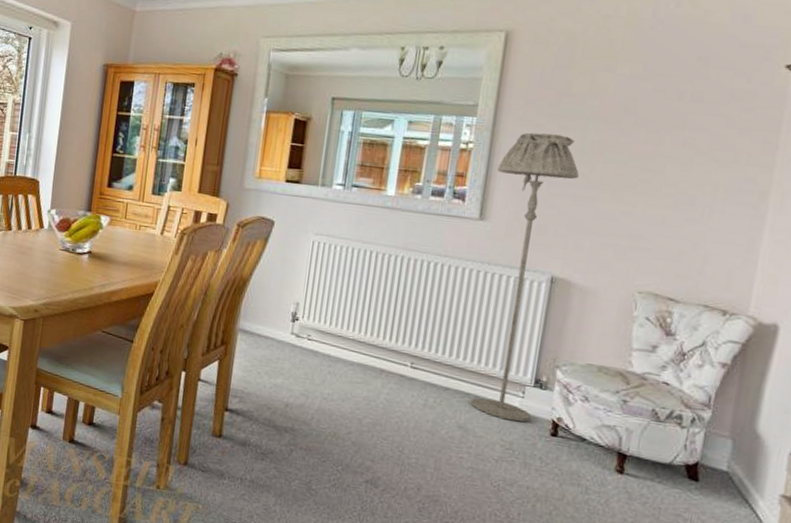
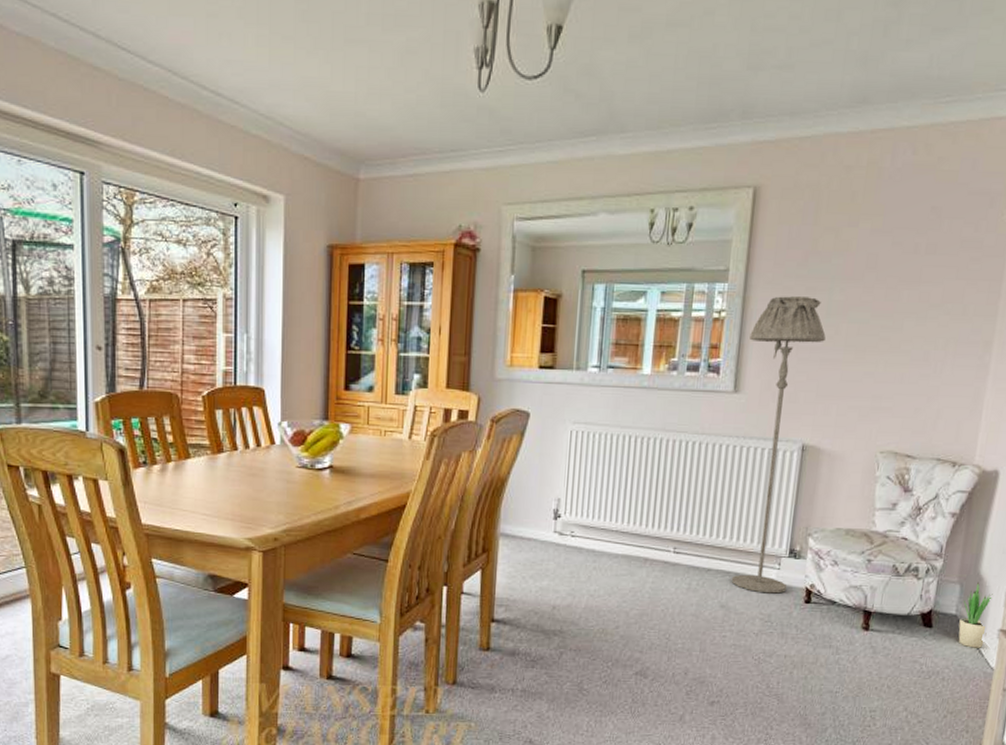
potted plant: none [730,439,773,512] -> present [958,581,993,648]

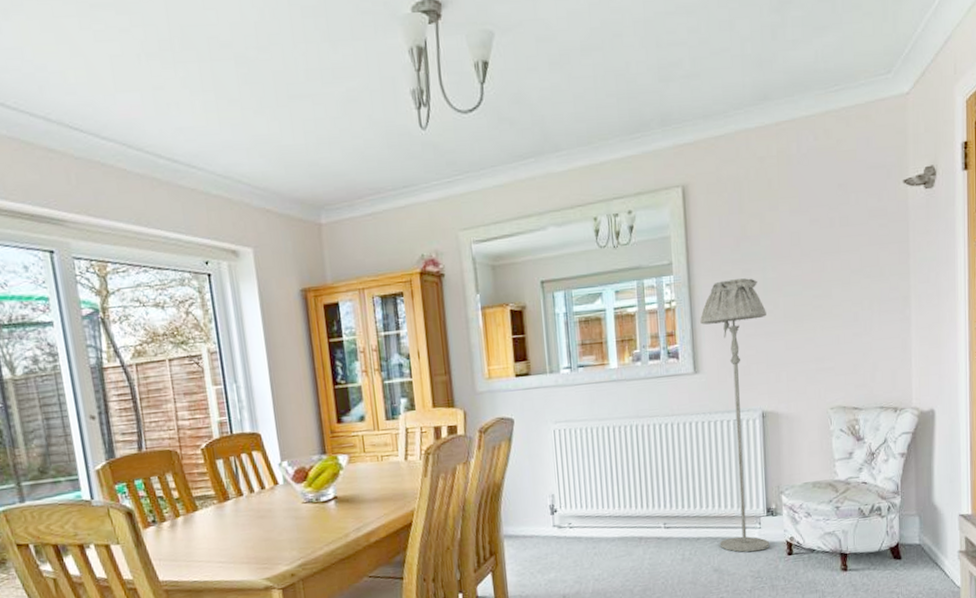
potted plant: present [958,581,993,648] -> none [924,511,949,572]

